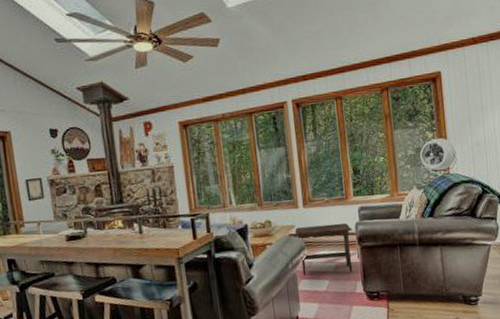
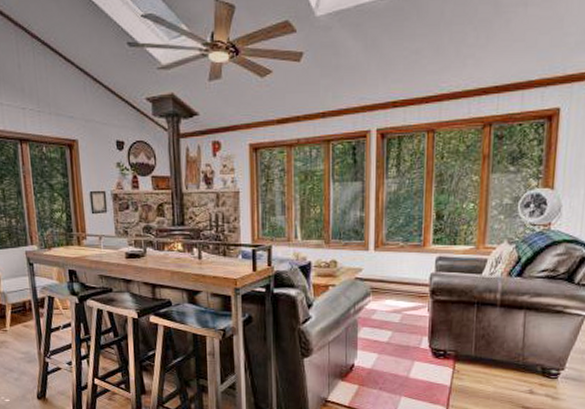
footstool: present [294,223,353,276] -> none [361,271,426,326]

